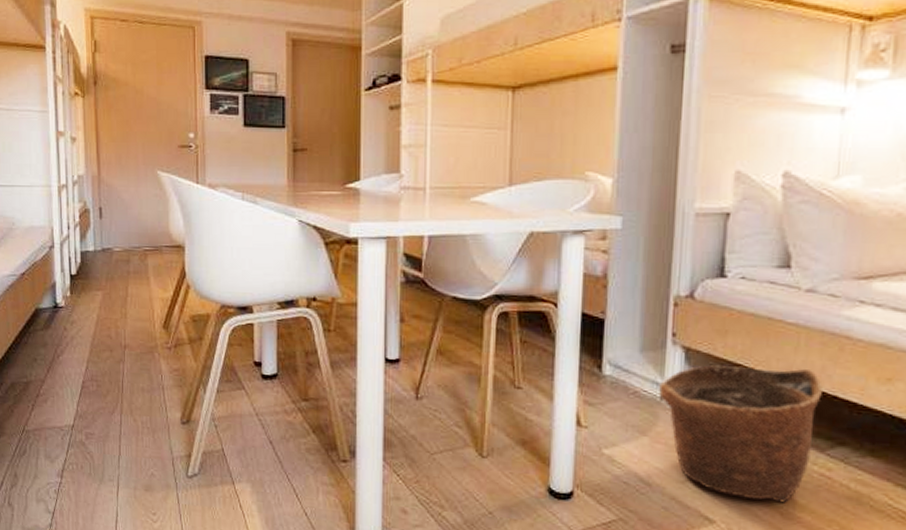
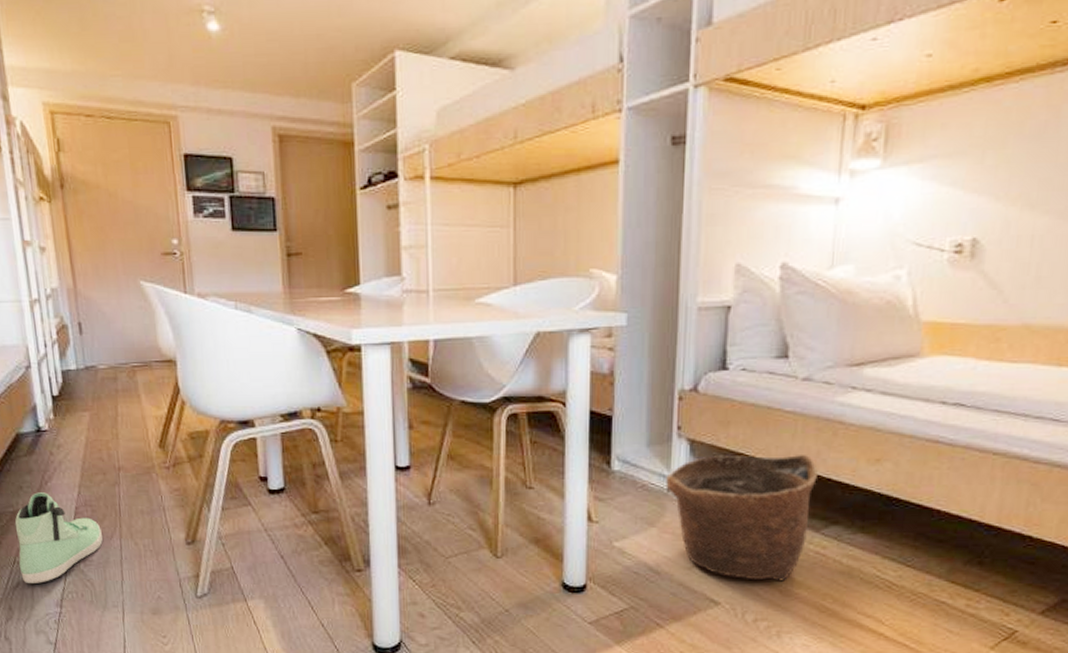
sneaker: none [27,365,104,453] -> present [15,492,103,583]

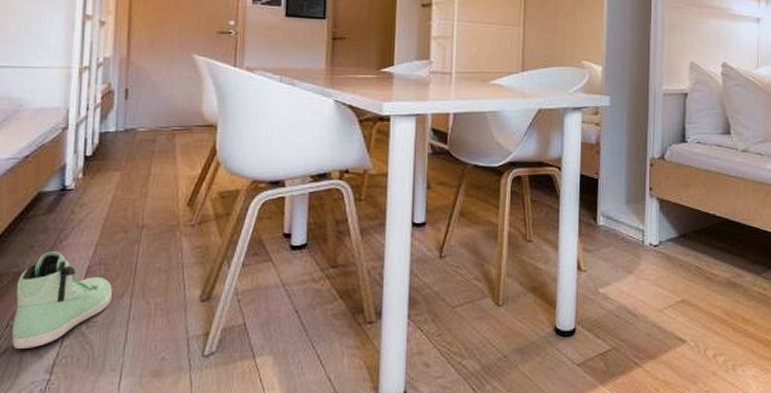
basket: present [666,454,818,582] -> none [641,210,756,320]

